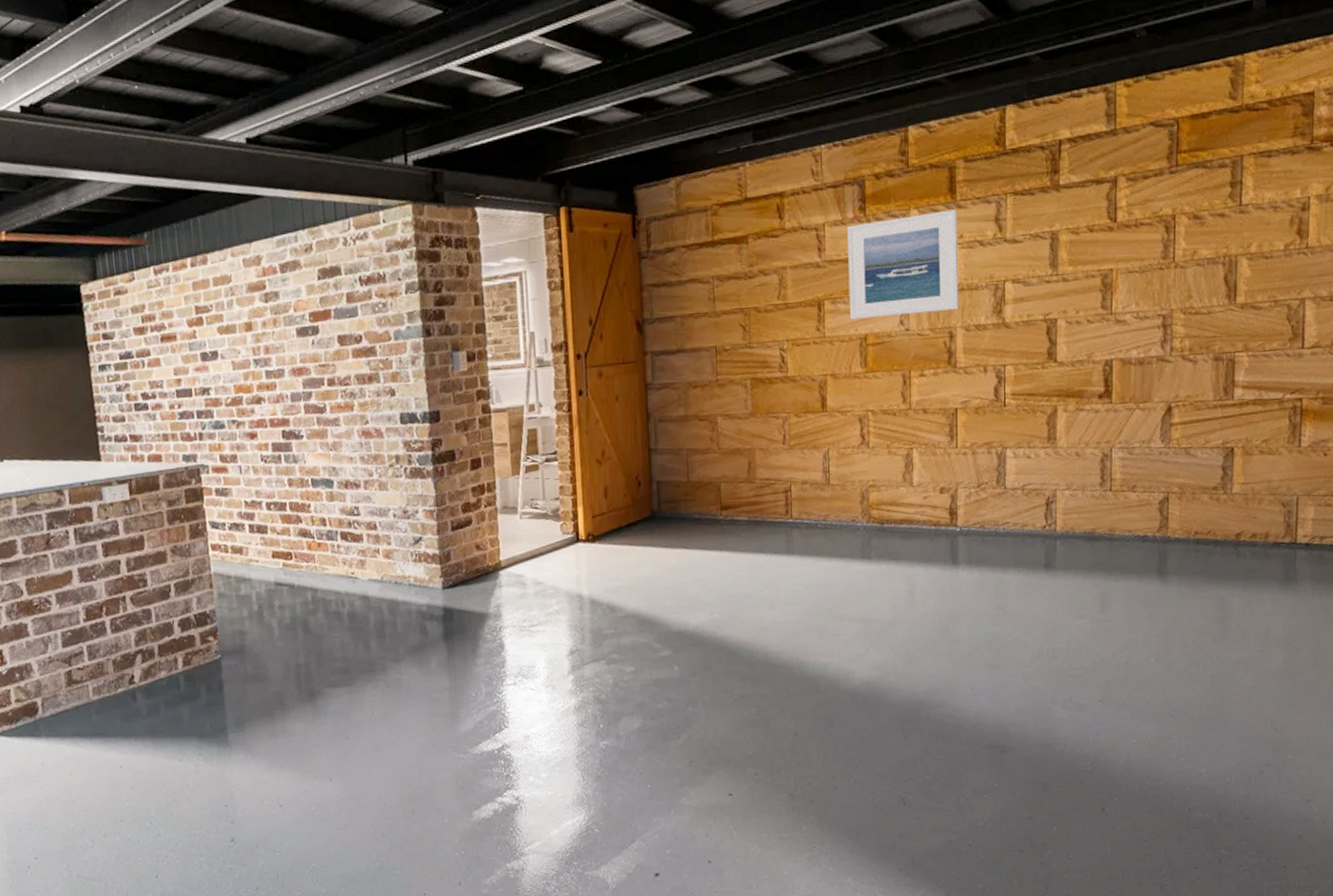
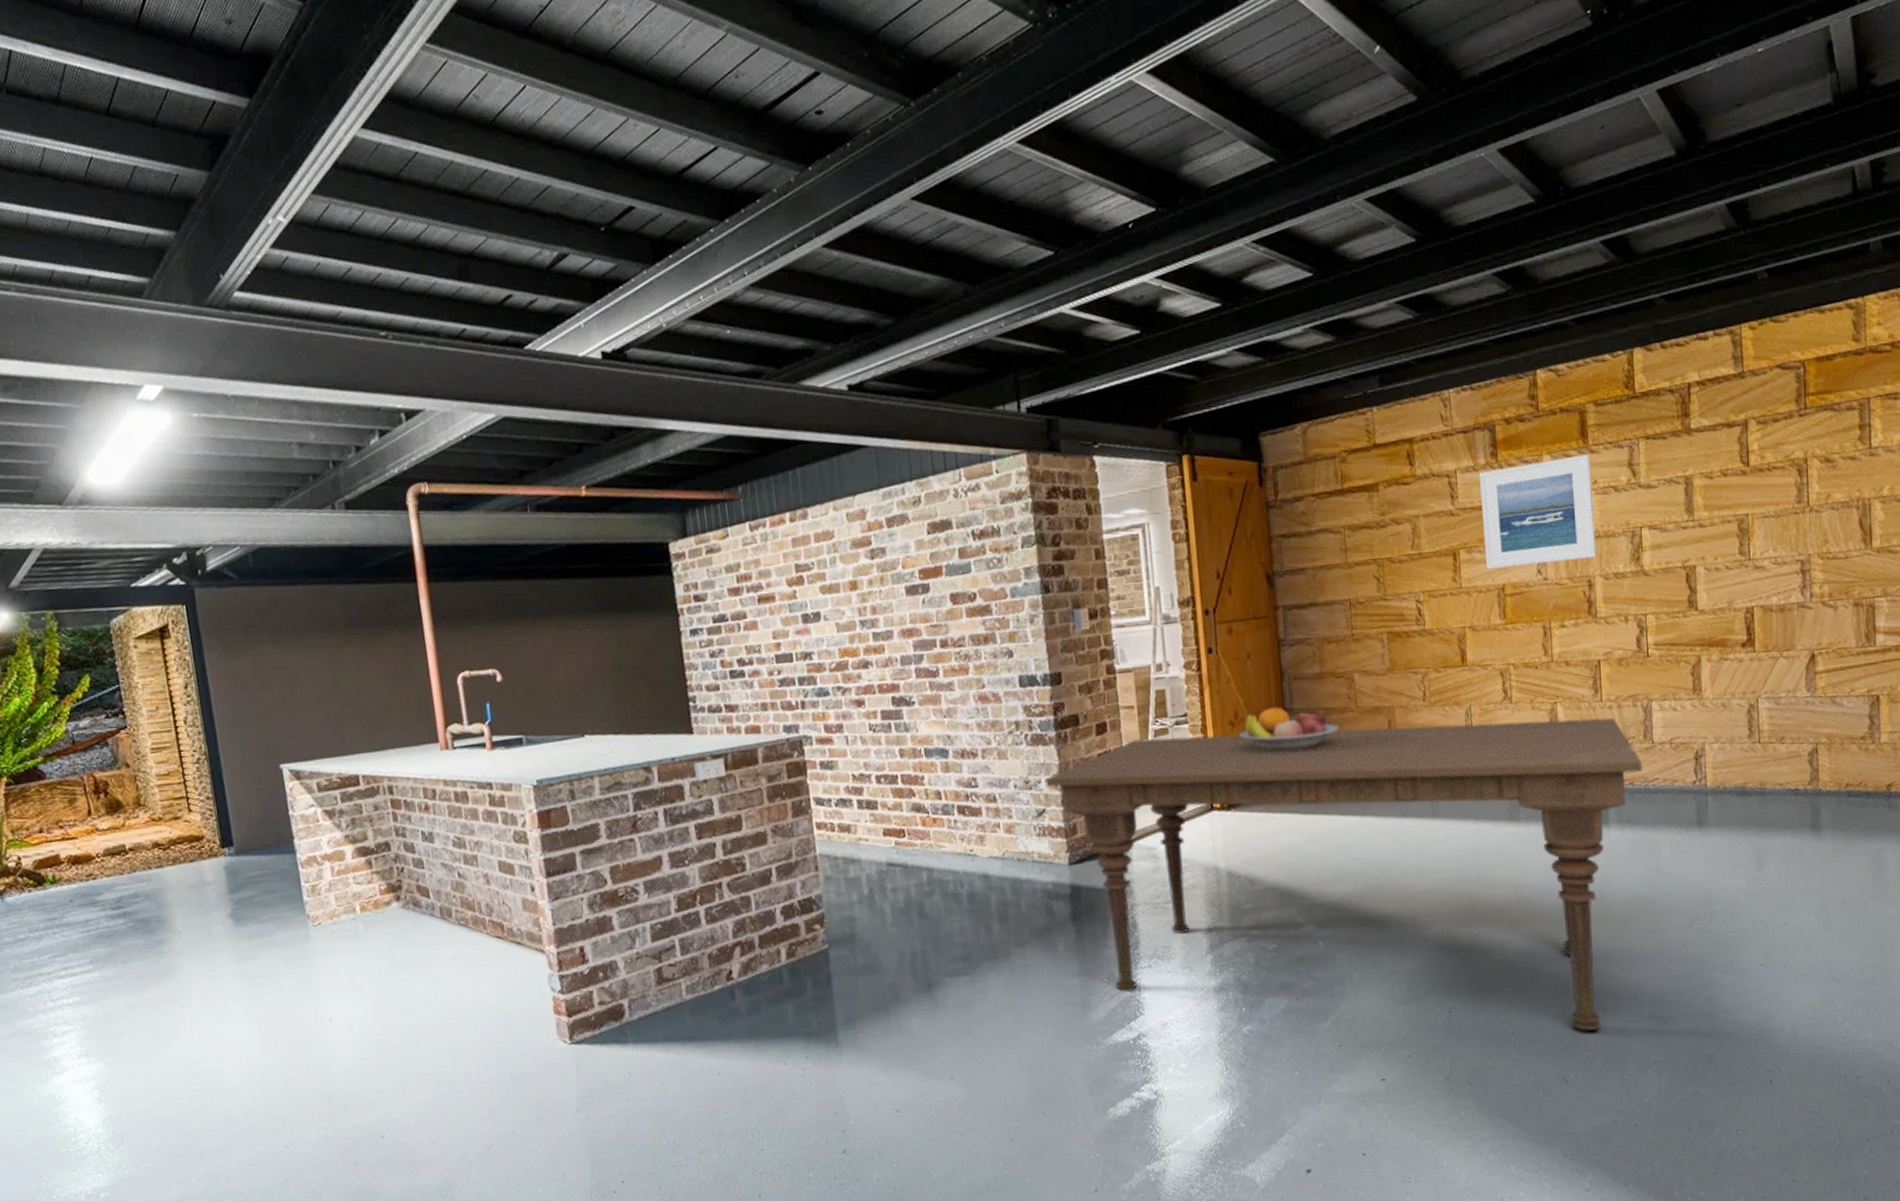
dining table: none [422,463,993,757] -> present [1044,717,1642,1031]
fruit bowl: none [606,447,701,489] -> present [1239,707,1339,752]

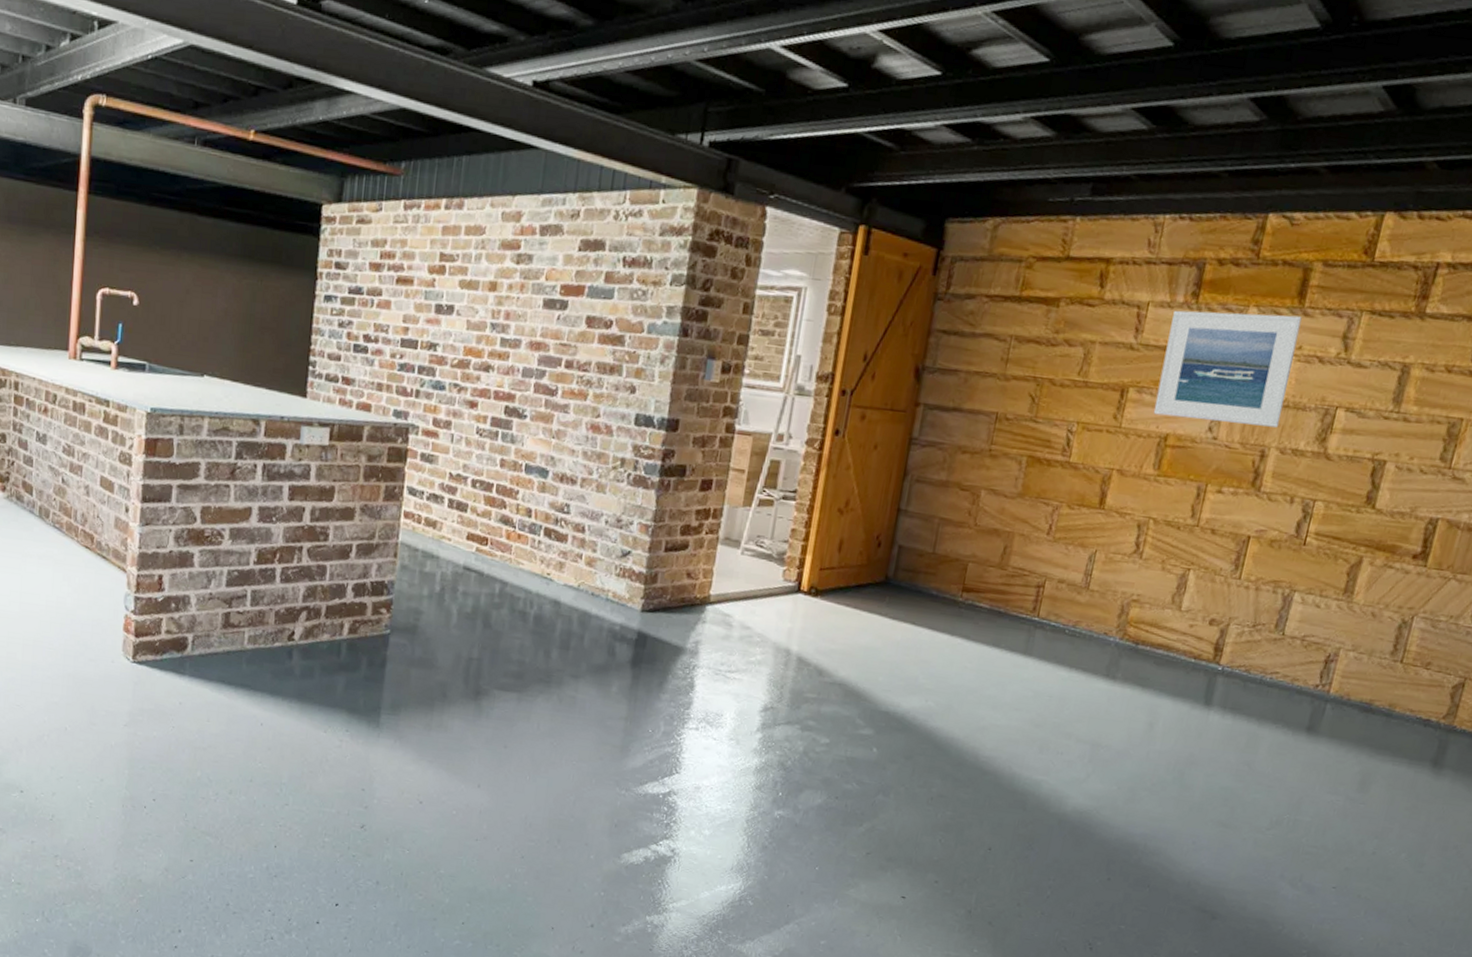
dining table: present [1044,717,1642,1031] -> none [636,504,1266,906]
fruit bowl: present [1239,707,1339,752] -> none [845,504,951,555]

